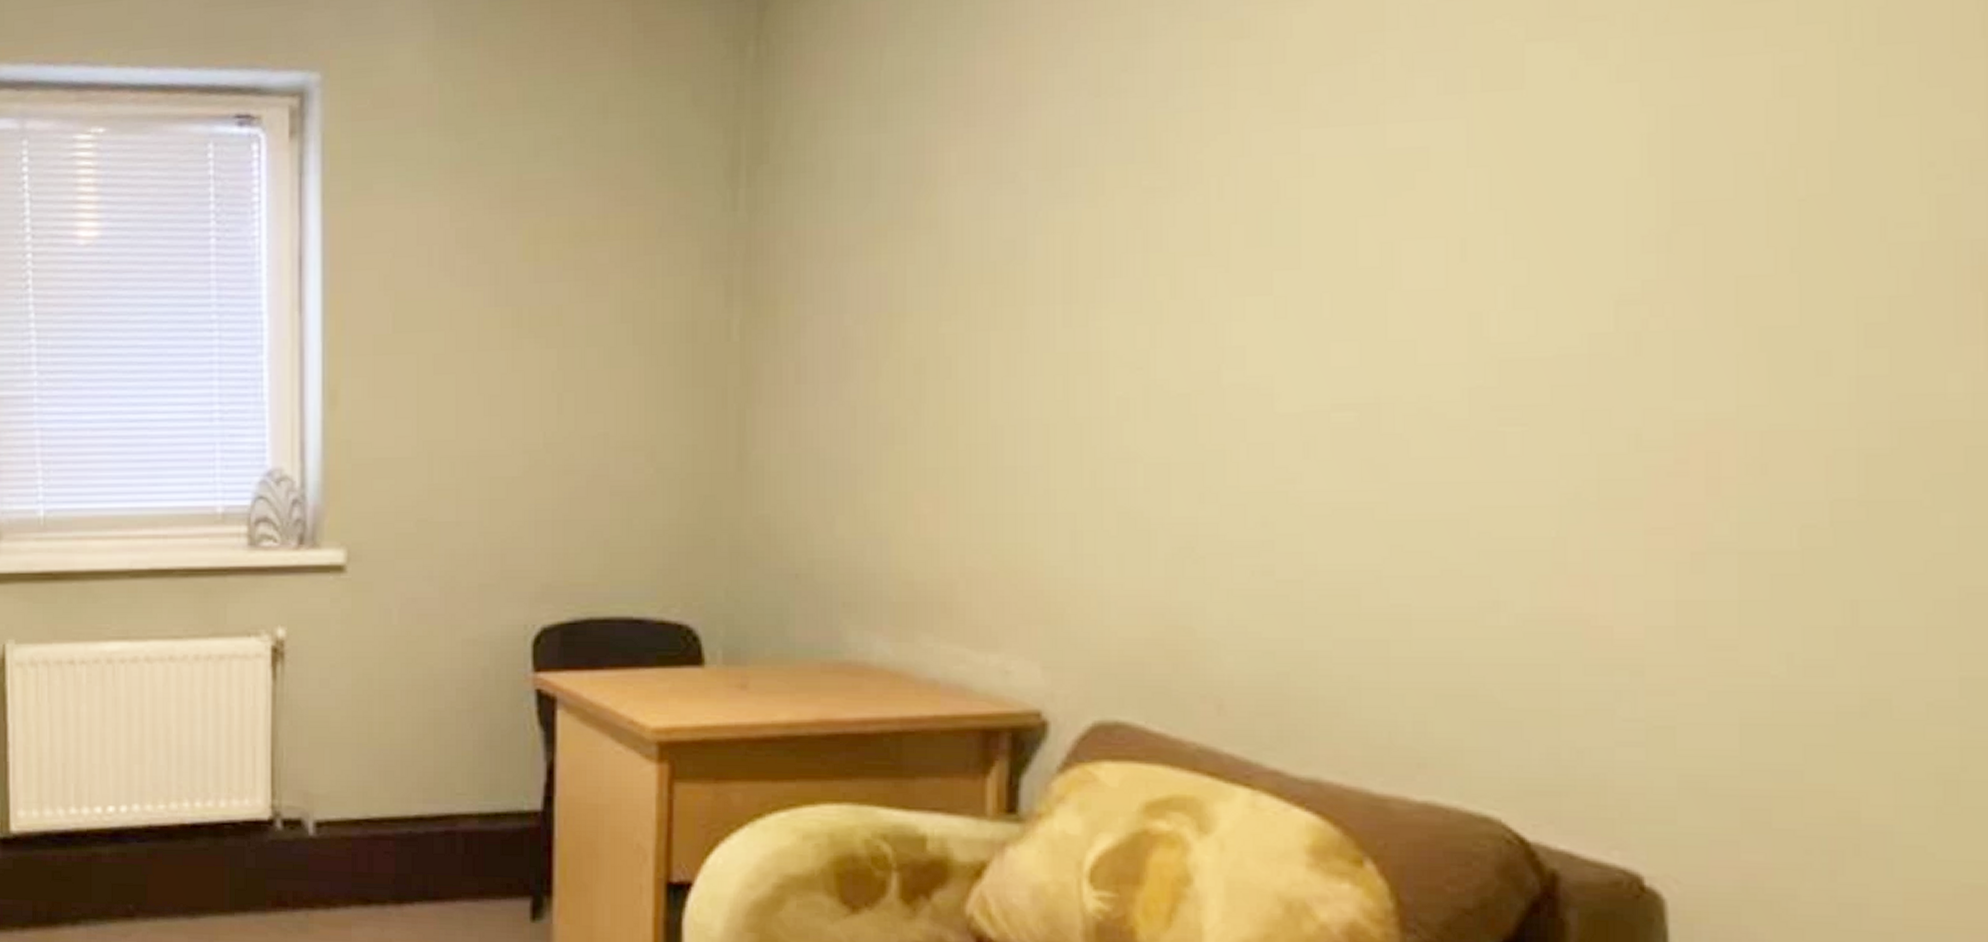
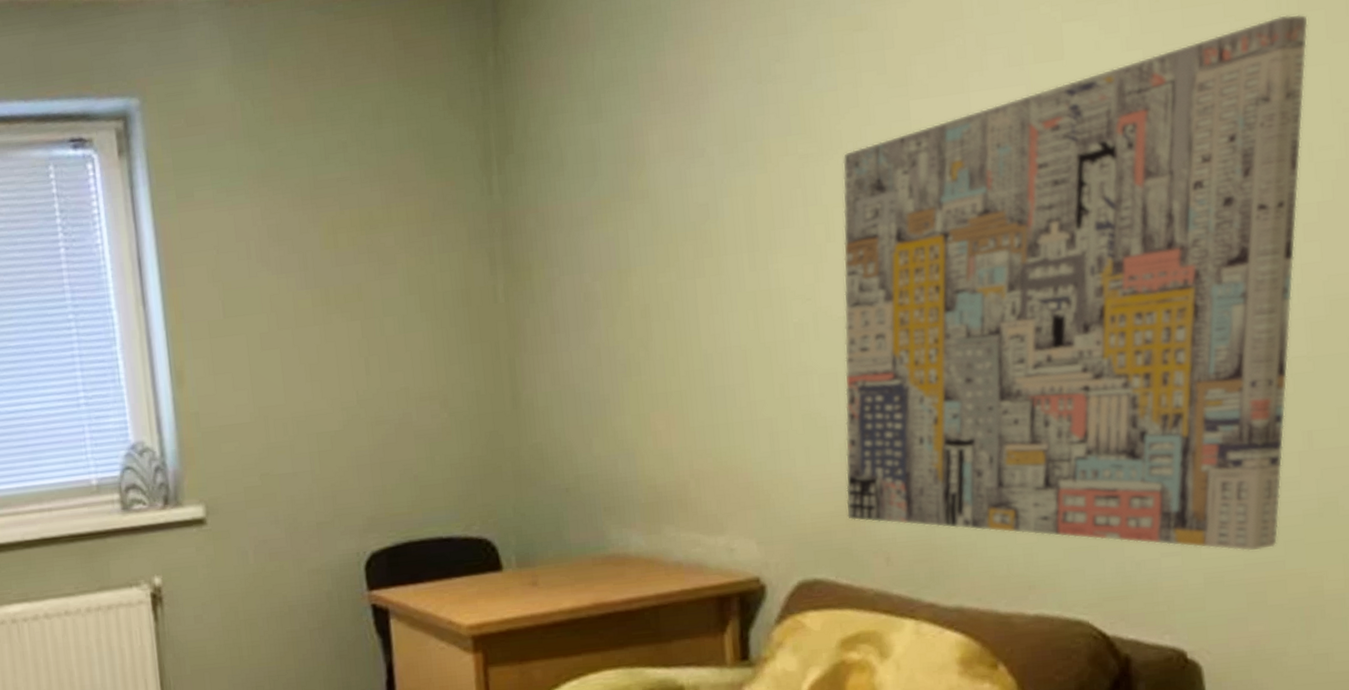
wall art: none [1168,47,1892,753] -> present [843,14,1308,552]

